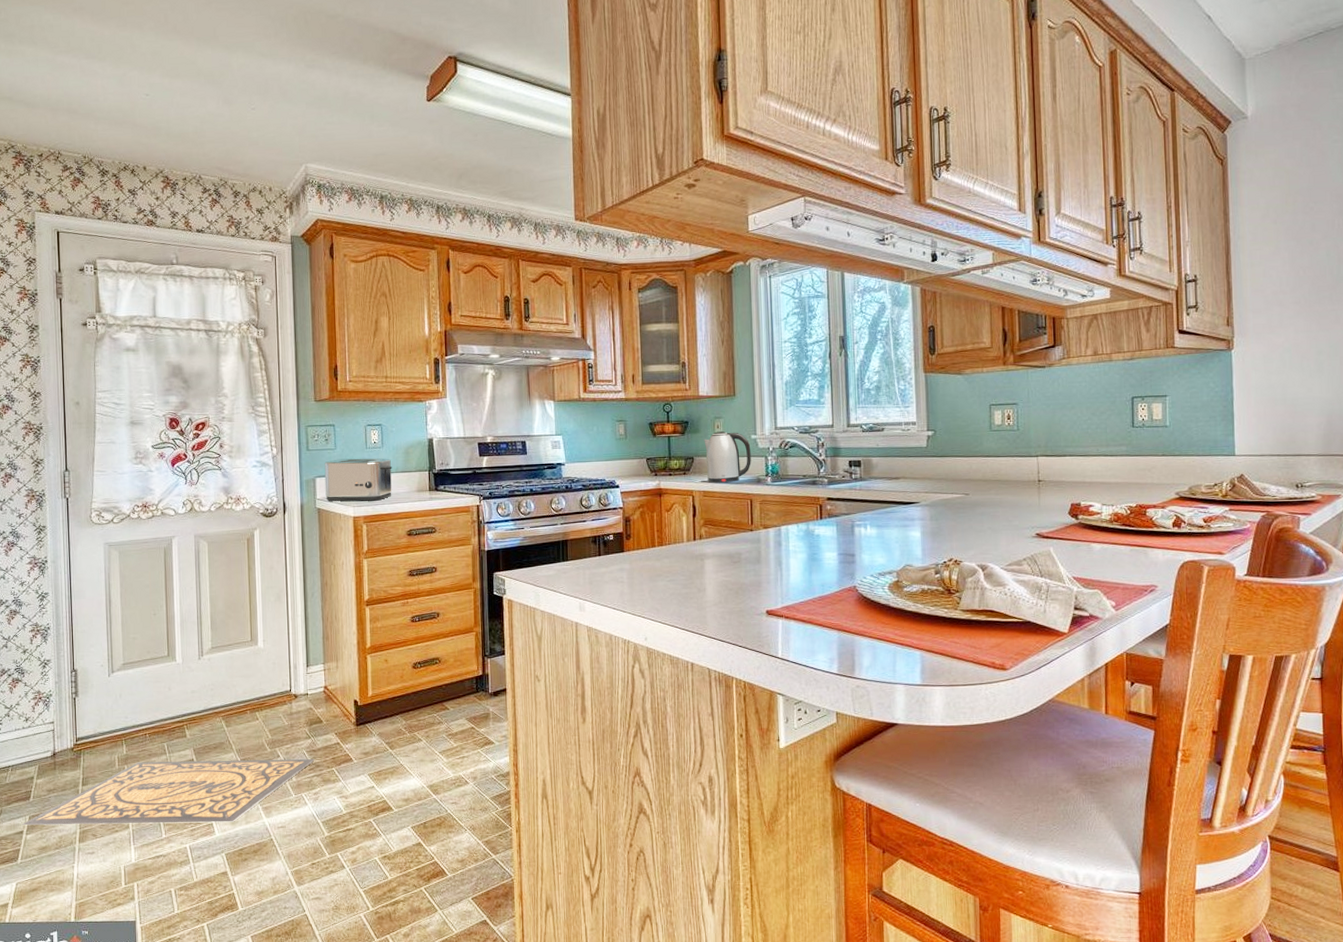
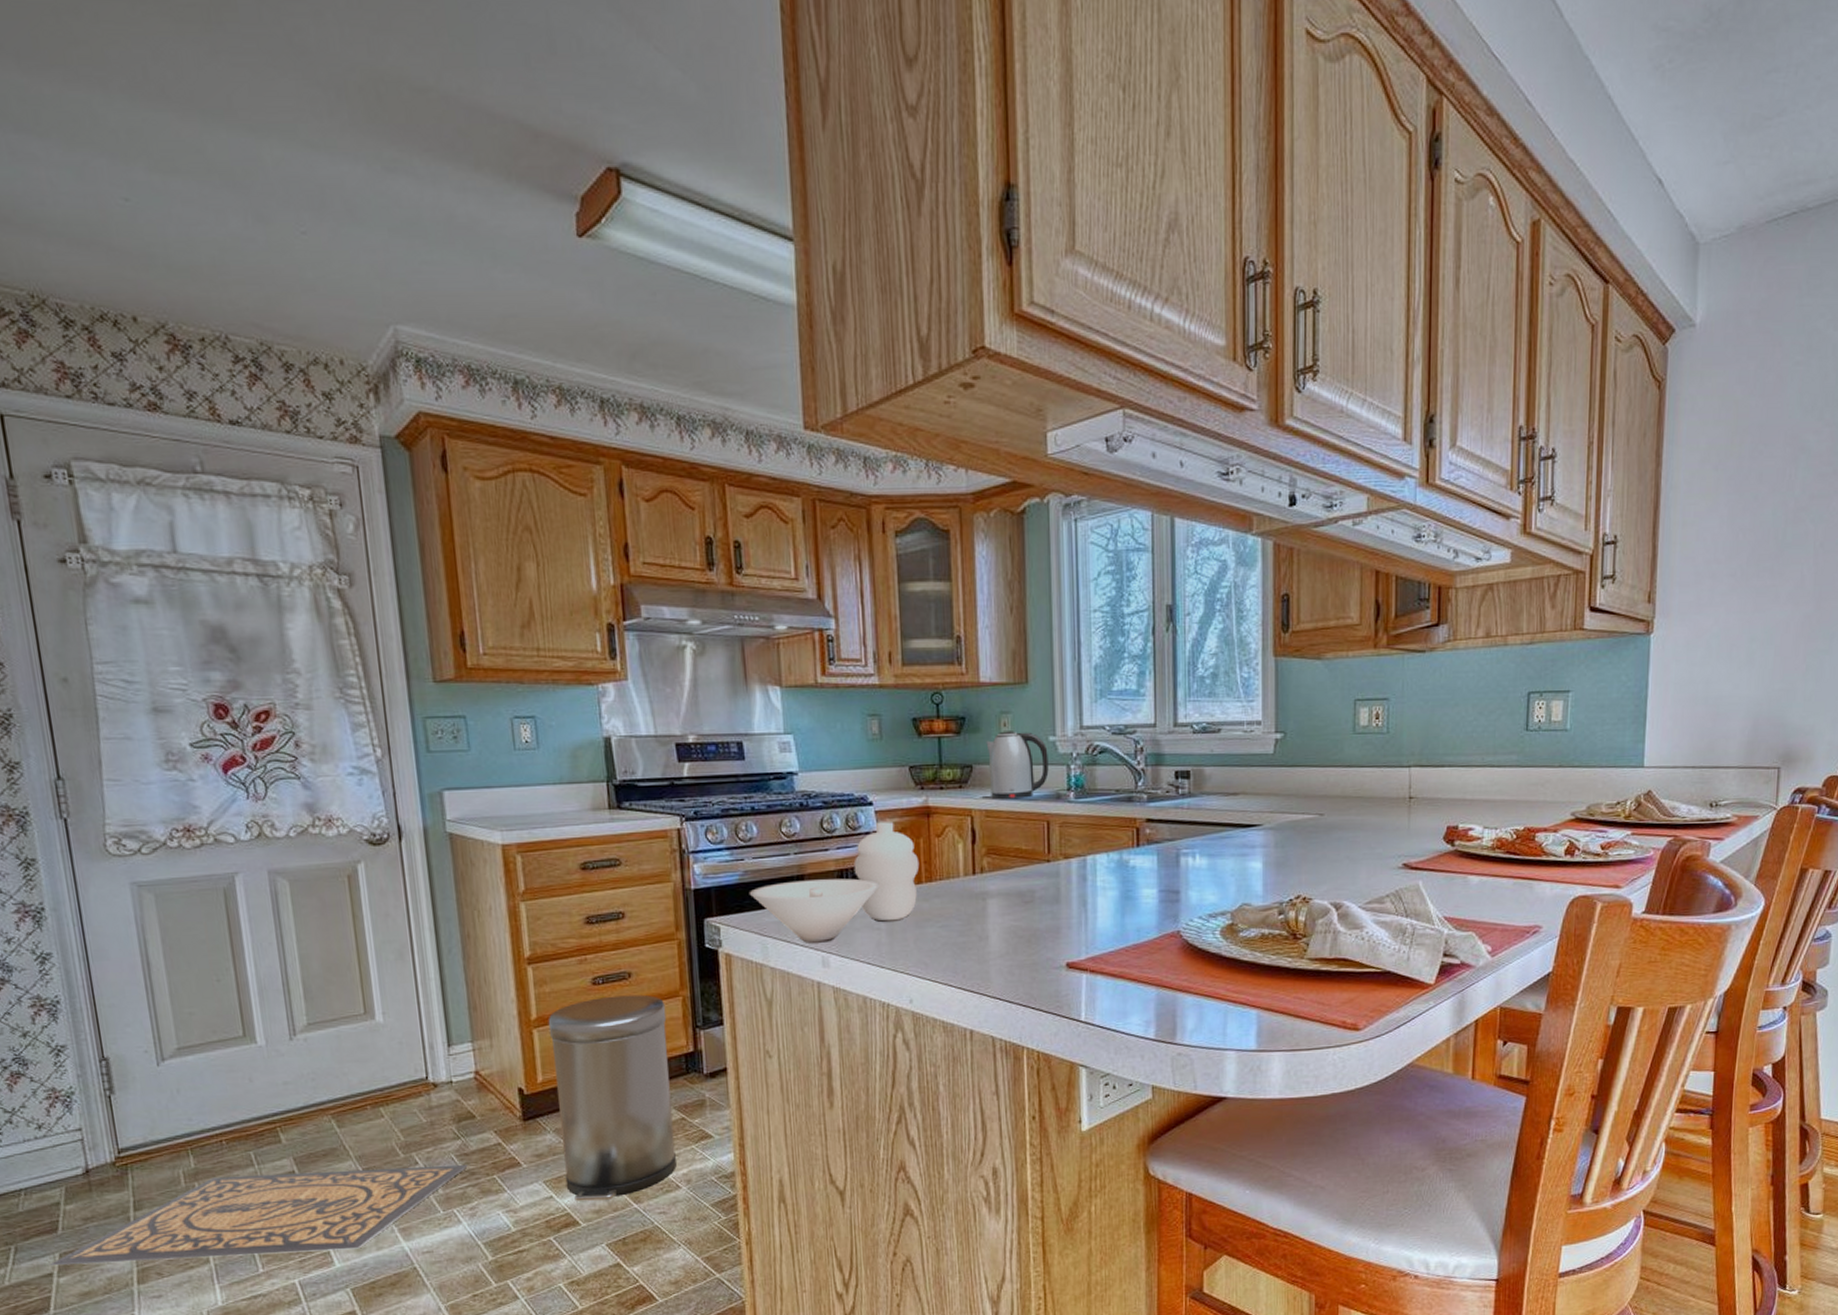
toaster: present [324,458,392,502] -> none [454,763,556,824]
pedal bin: none [378,630,466,791] -> present [548,994,677,1201]
bowl: none [527,500,654,593] -> present [749,822,920,944]

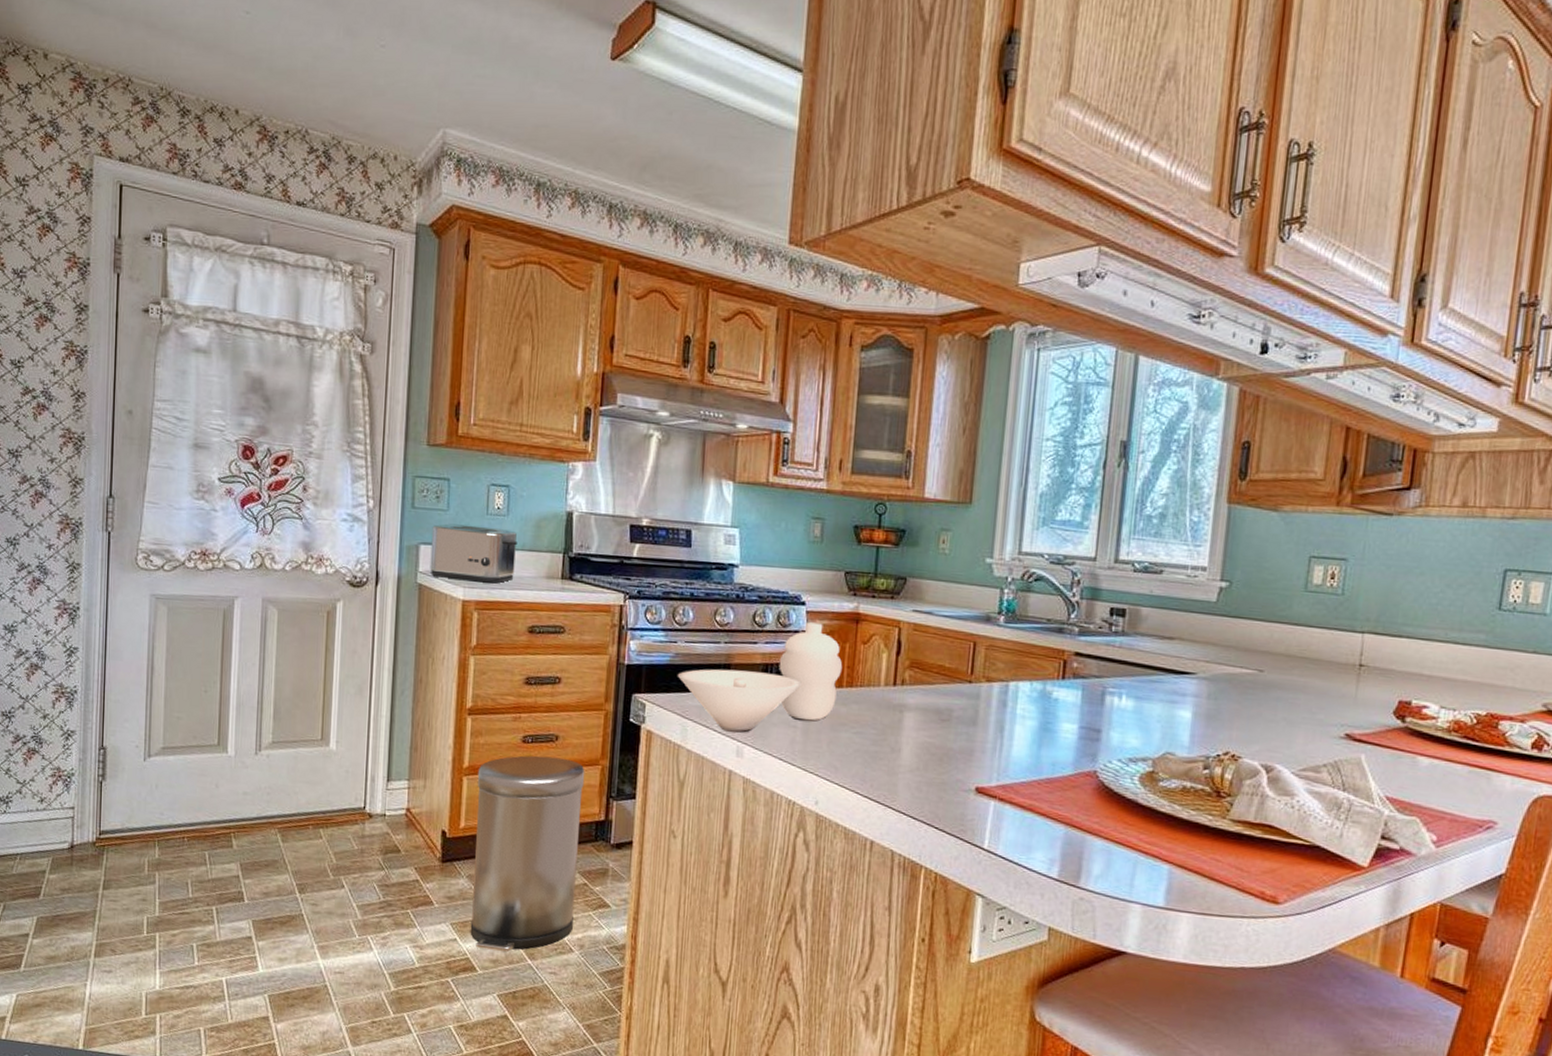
doormat: present [49,1164,468,1265] -> none [27,870,387,959]
toaster: none [454,763,556,824] -> present [430,523,518,584]
kettle: present [986,731,1049,800] -> none [921,548,984,617]

